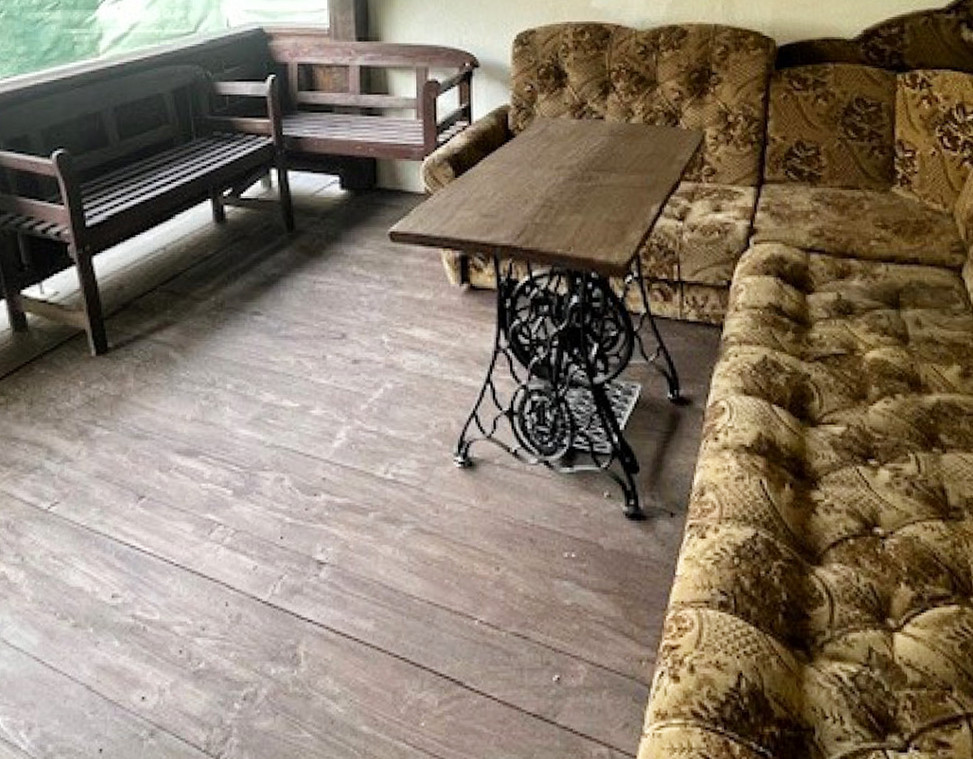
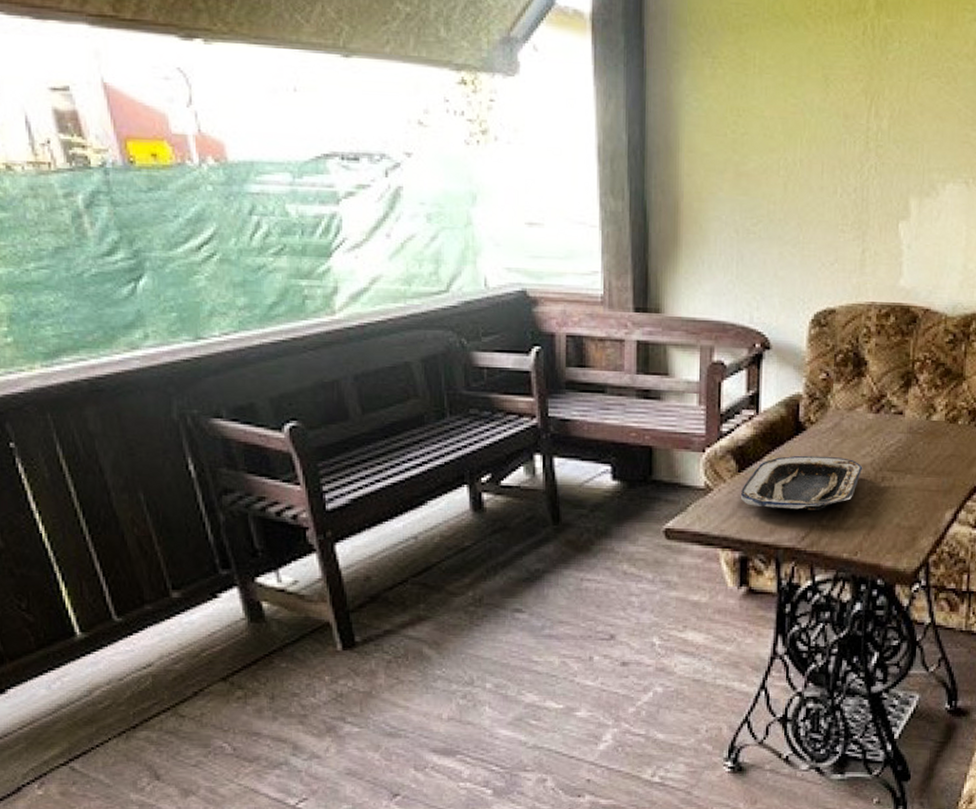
tray: none [459,159,570,211] -> present [741,455,863,511]

